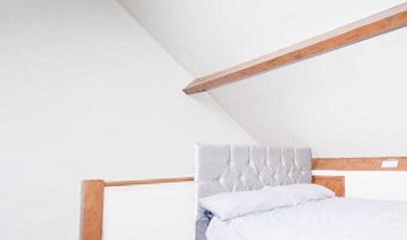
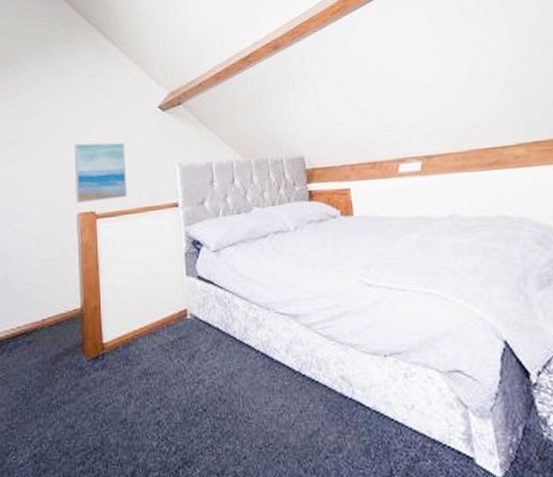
wall art: none [82,113,143,170] -> present [74,142,128,203]

